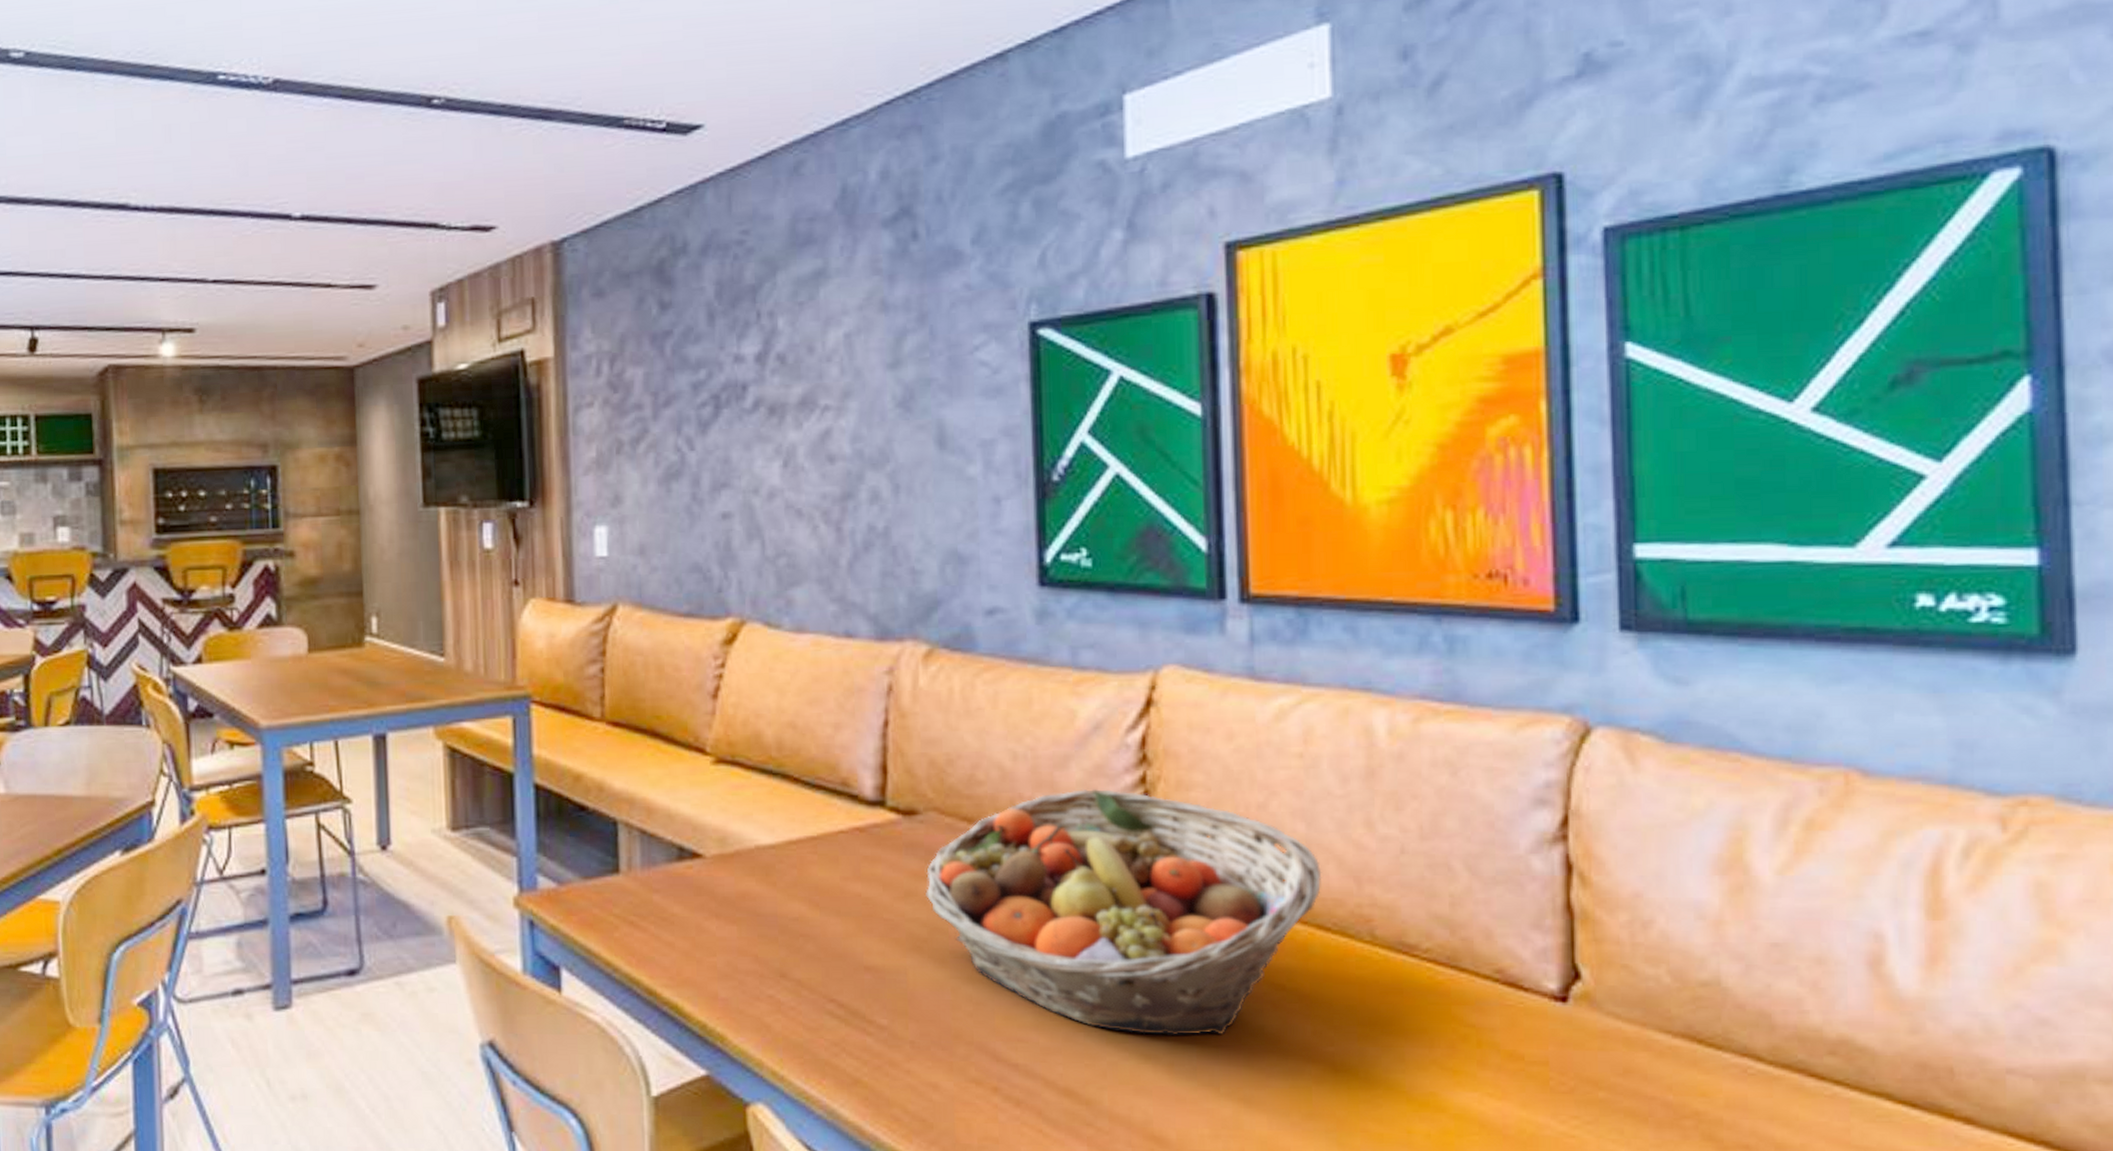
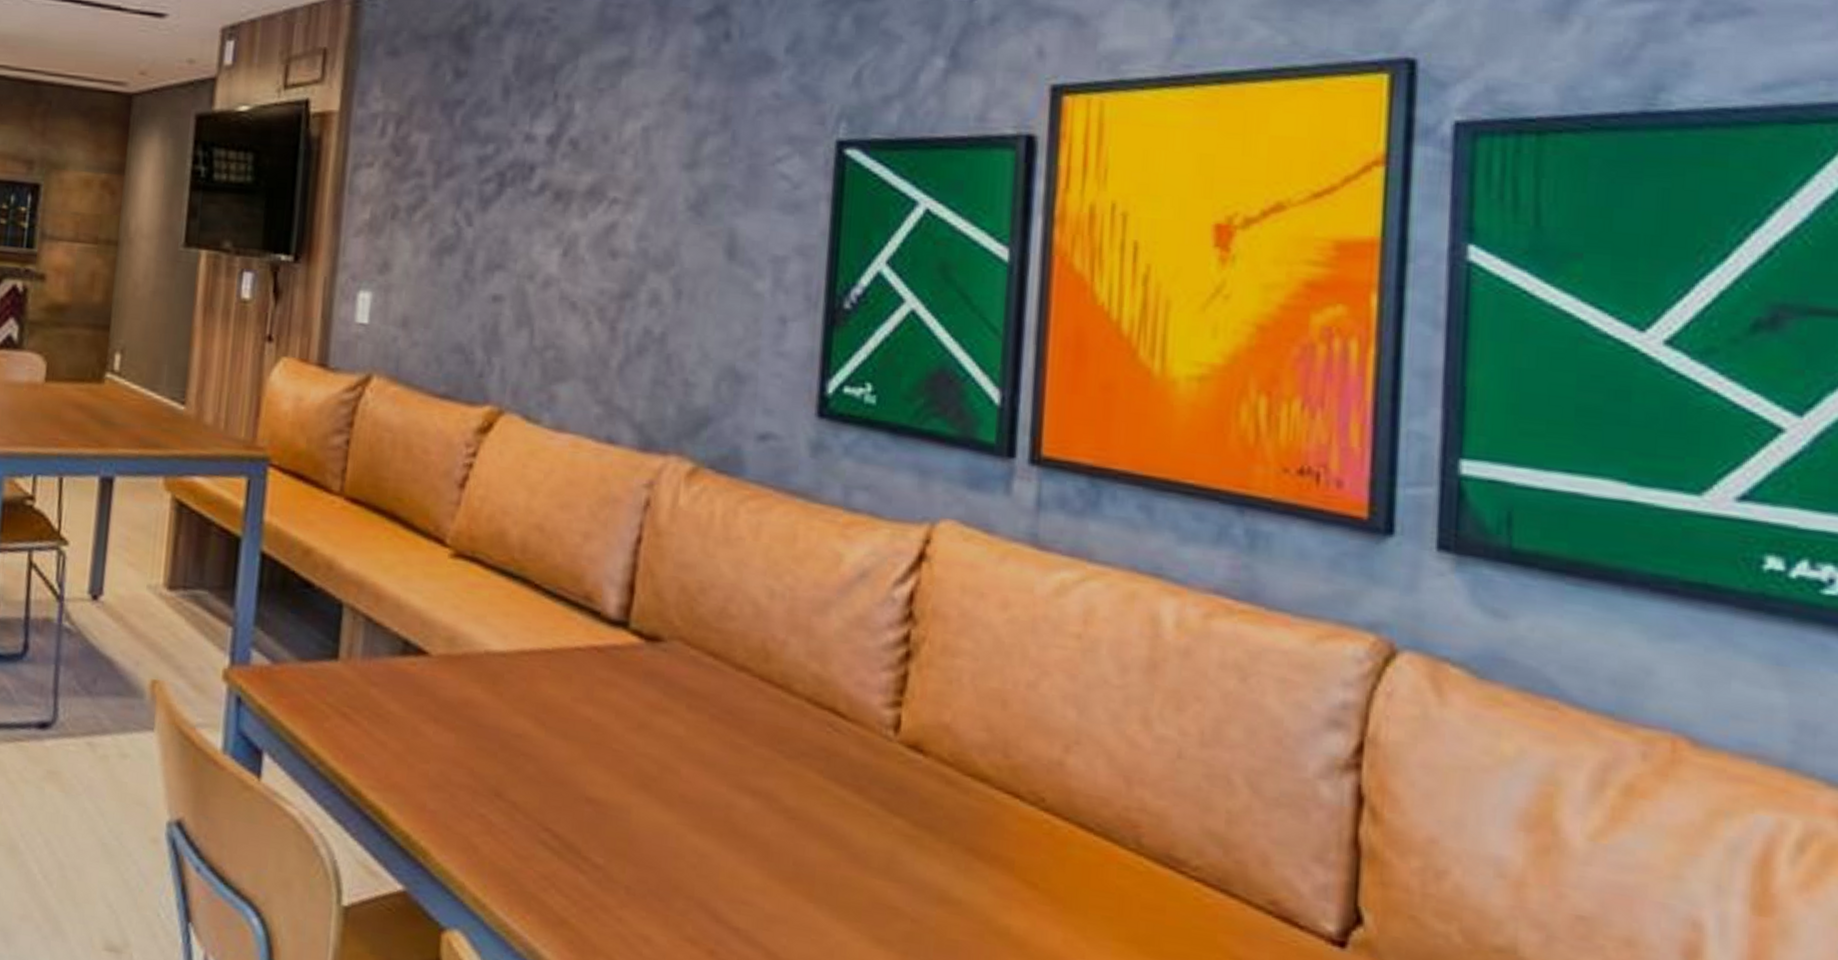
fruit basket: present [925,788,1322,1036] -> none [660,639,1090,929]

